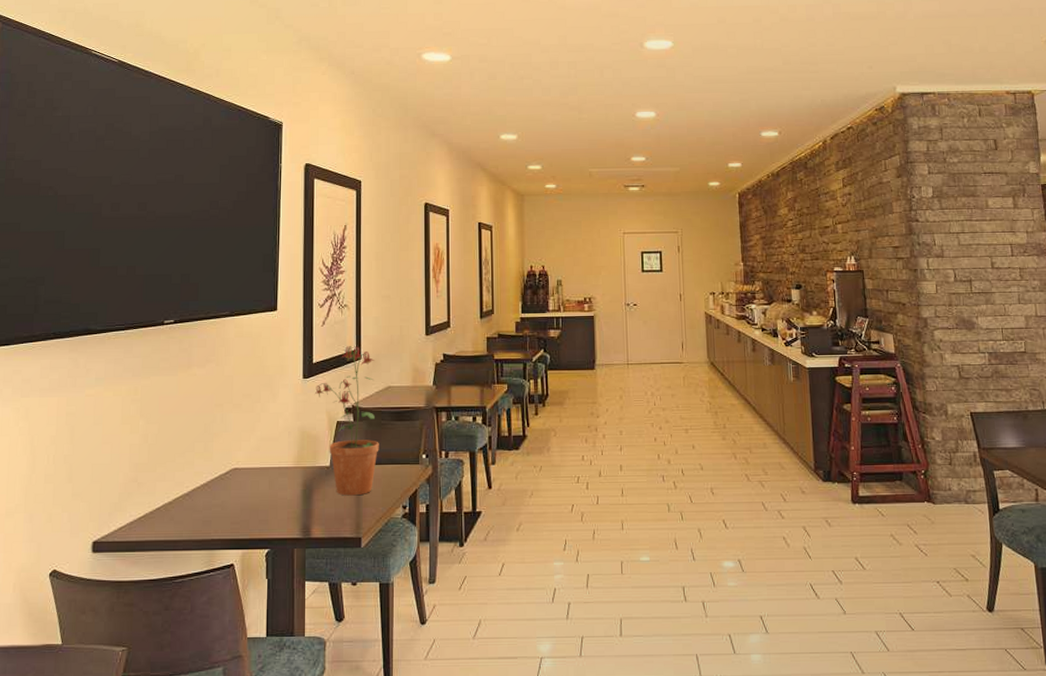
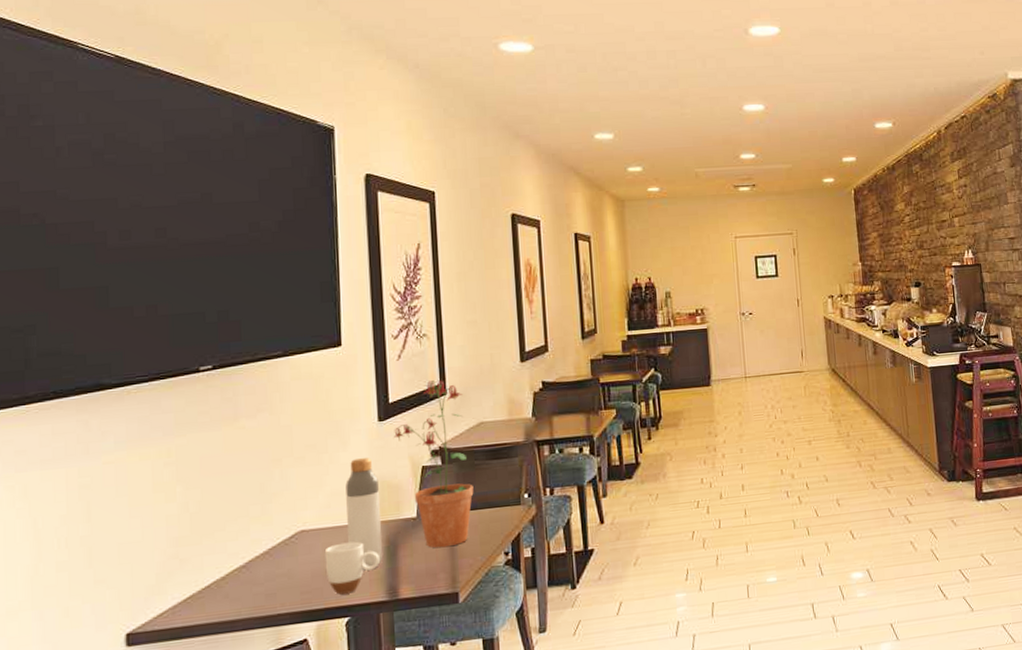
mug: none [252,482,297,528] -> present [324,541,380,595]
bottle: none [272,409,300,509] -> present [345,457,382,571]

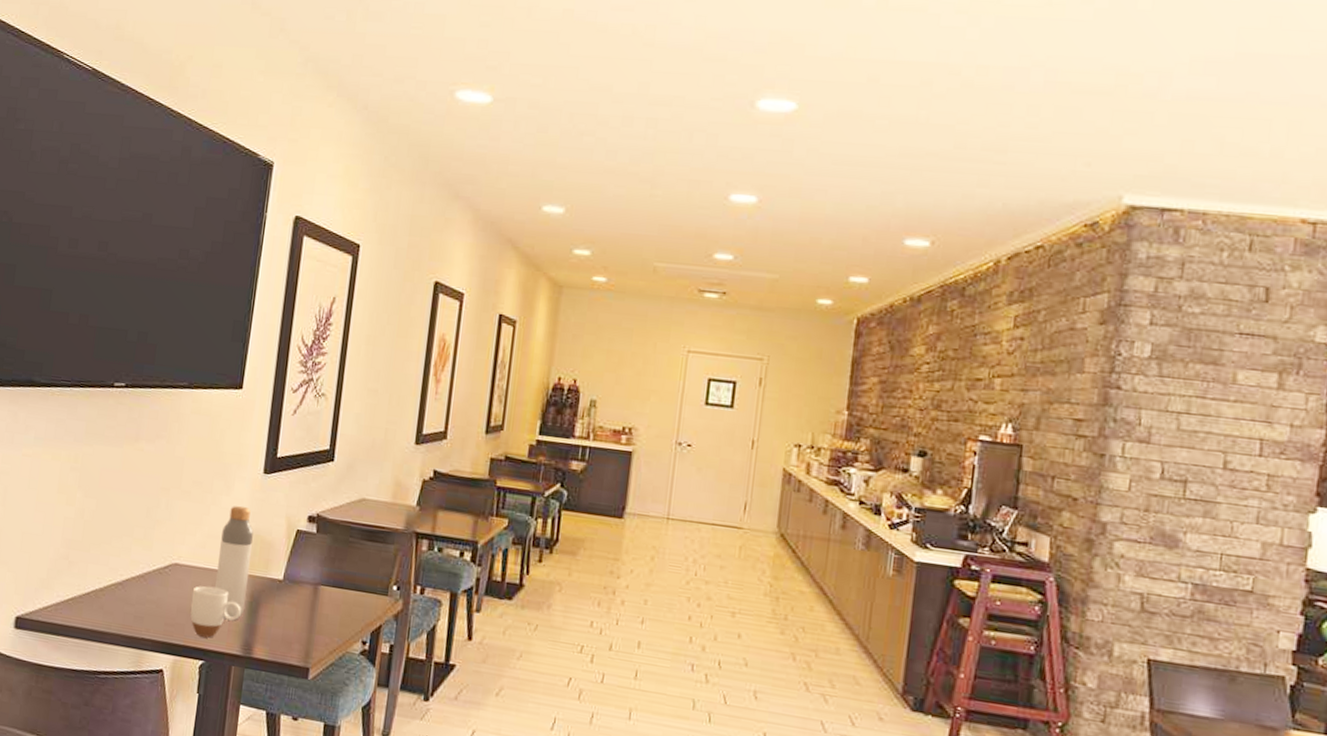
potted plant: present [394,380,474,548] -> none [276,443,350,620]

